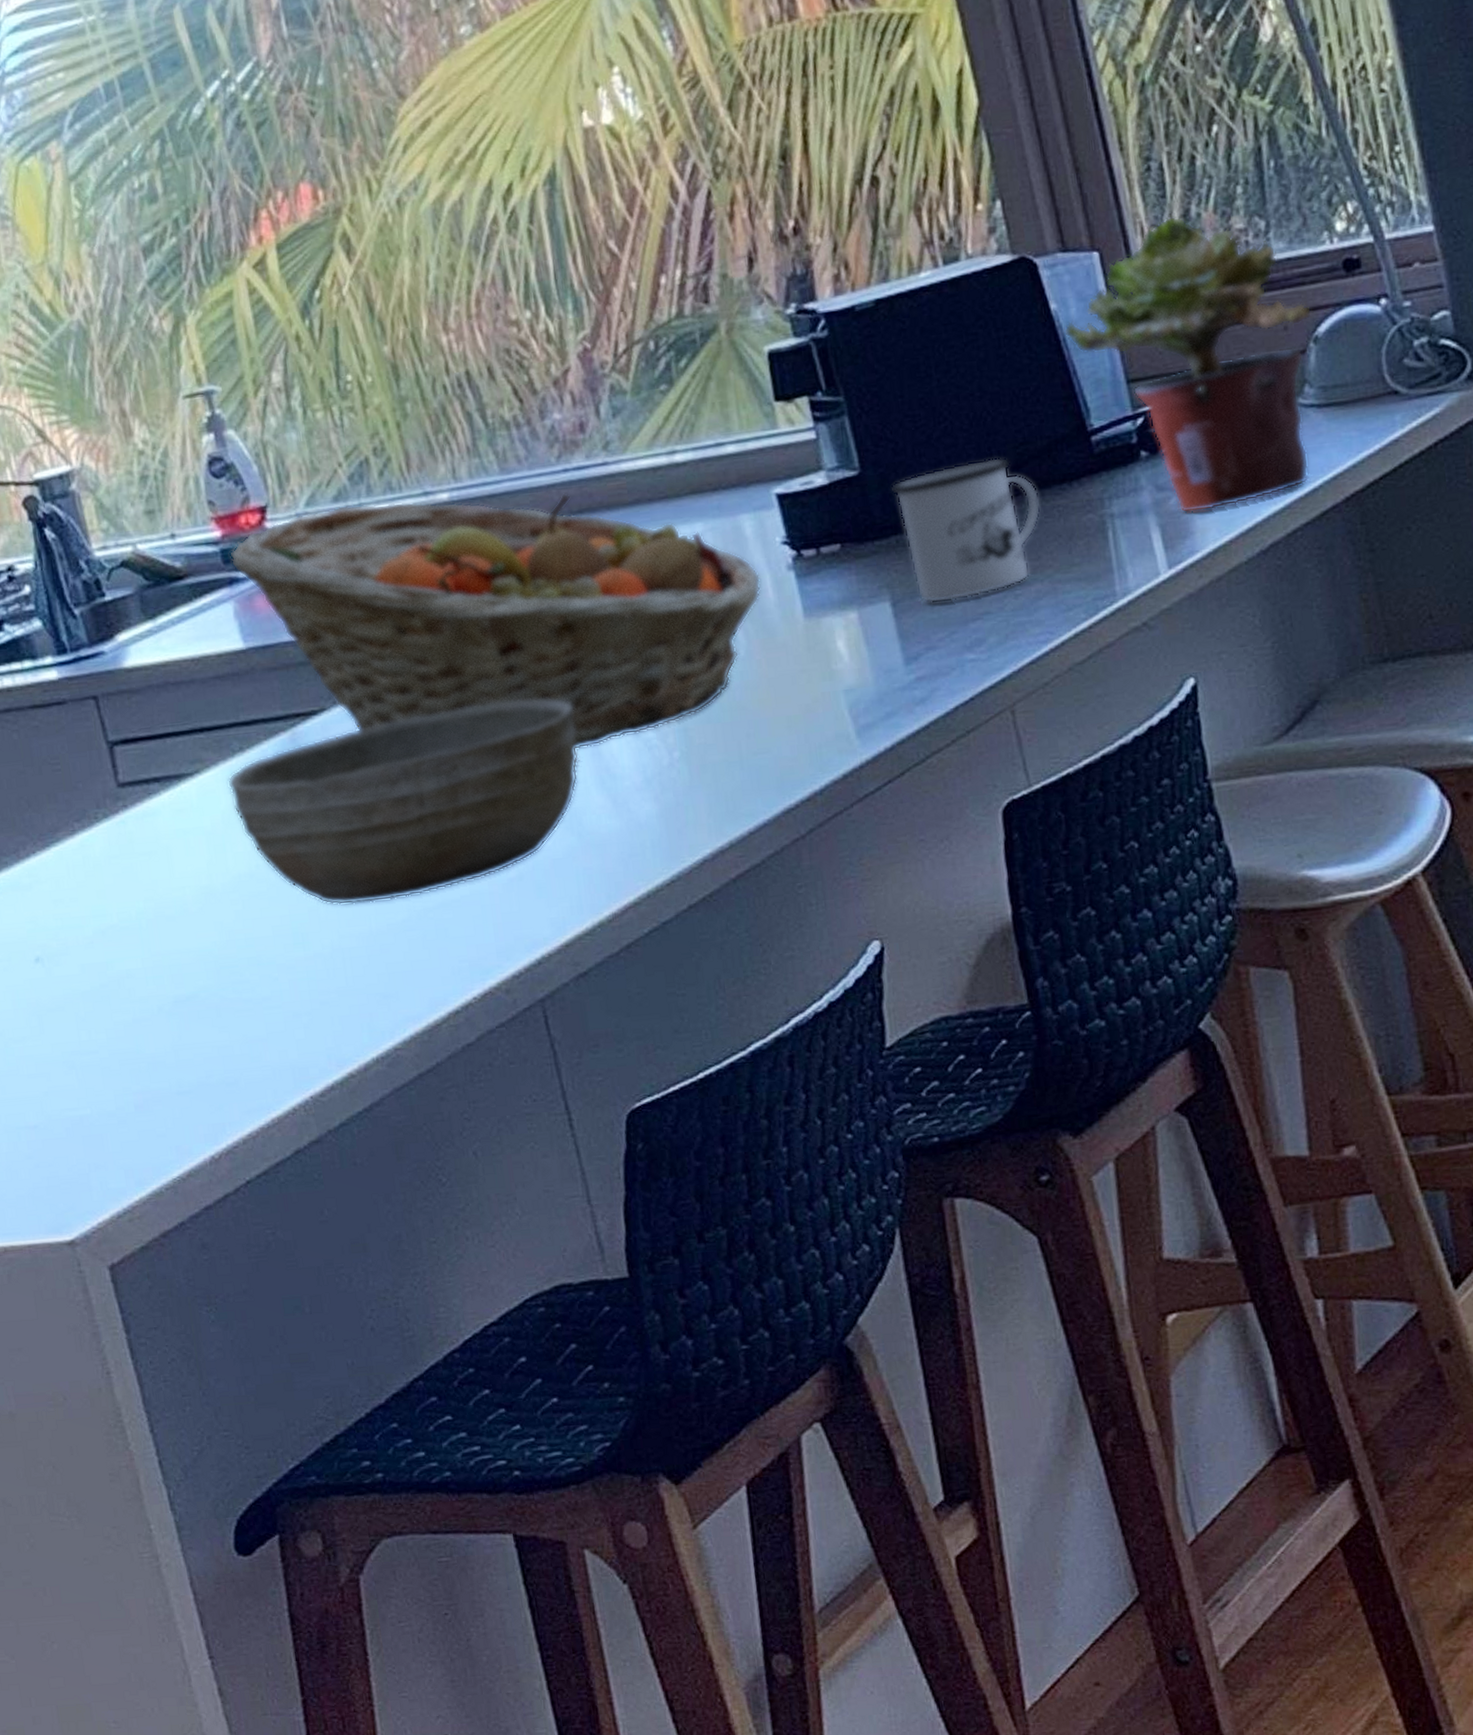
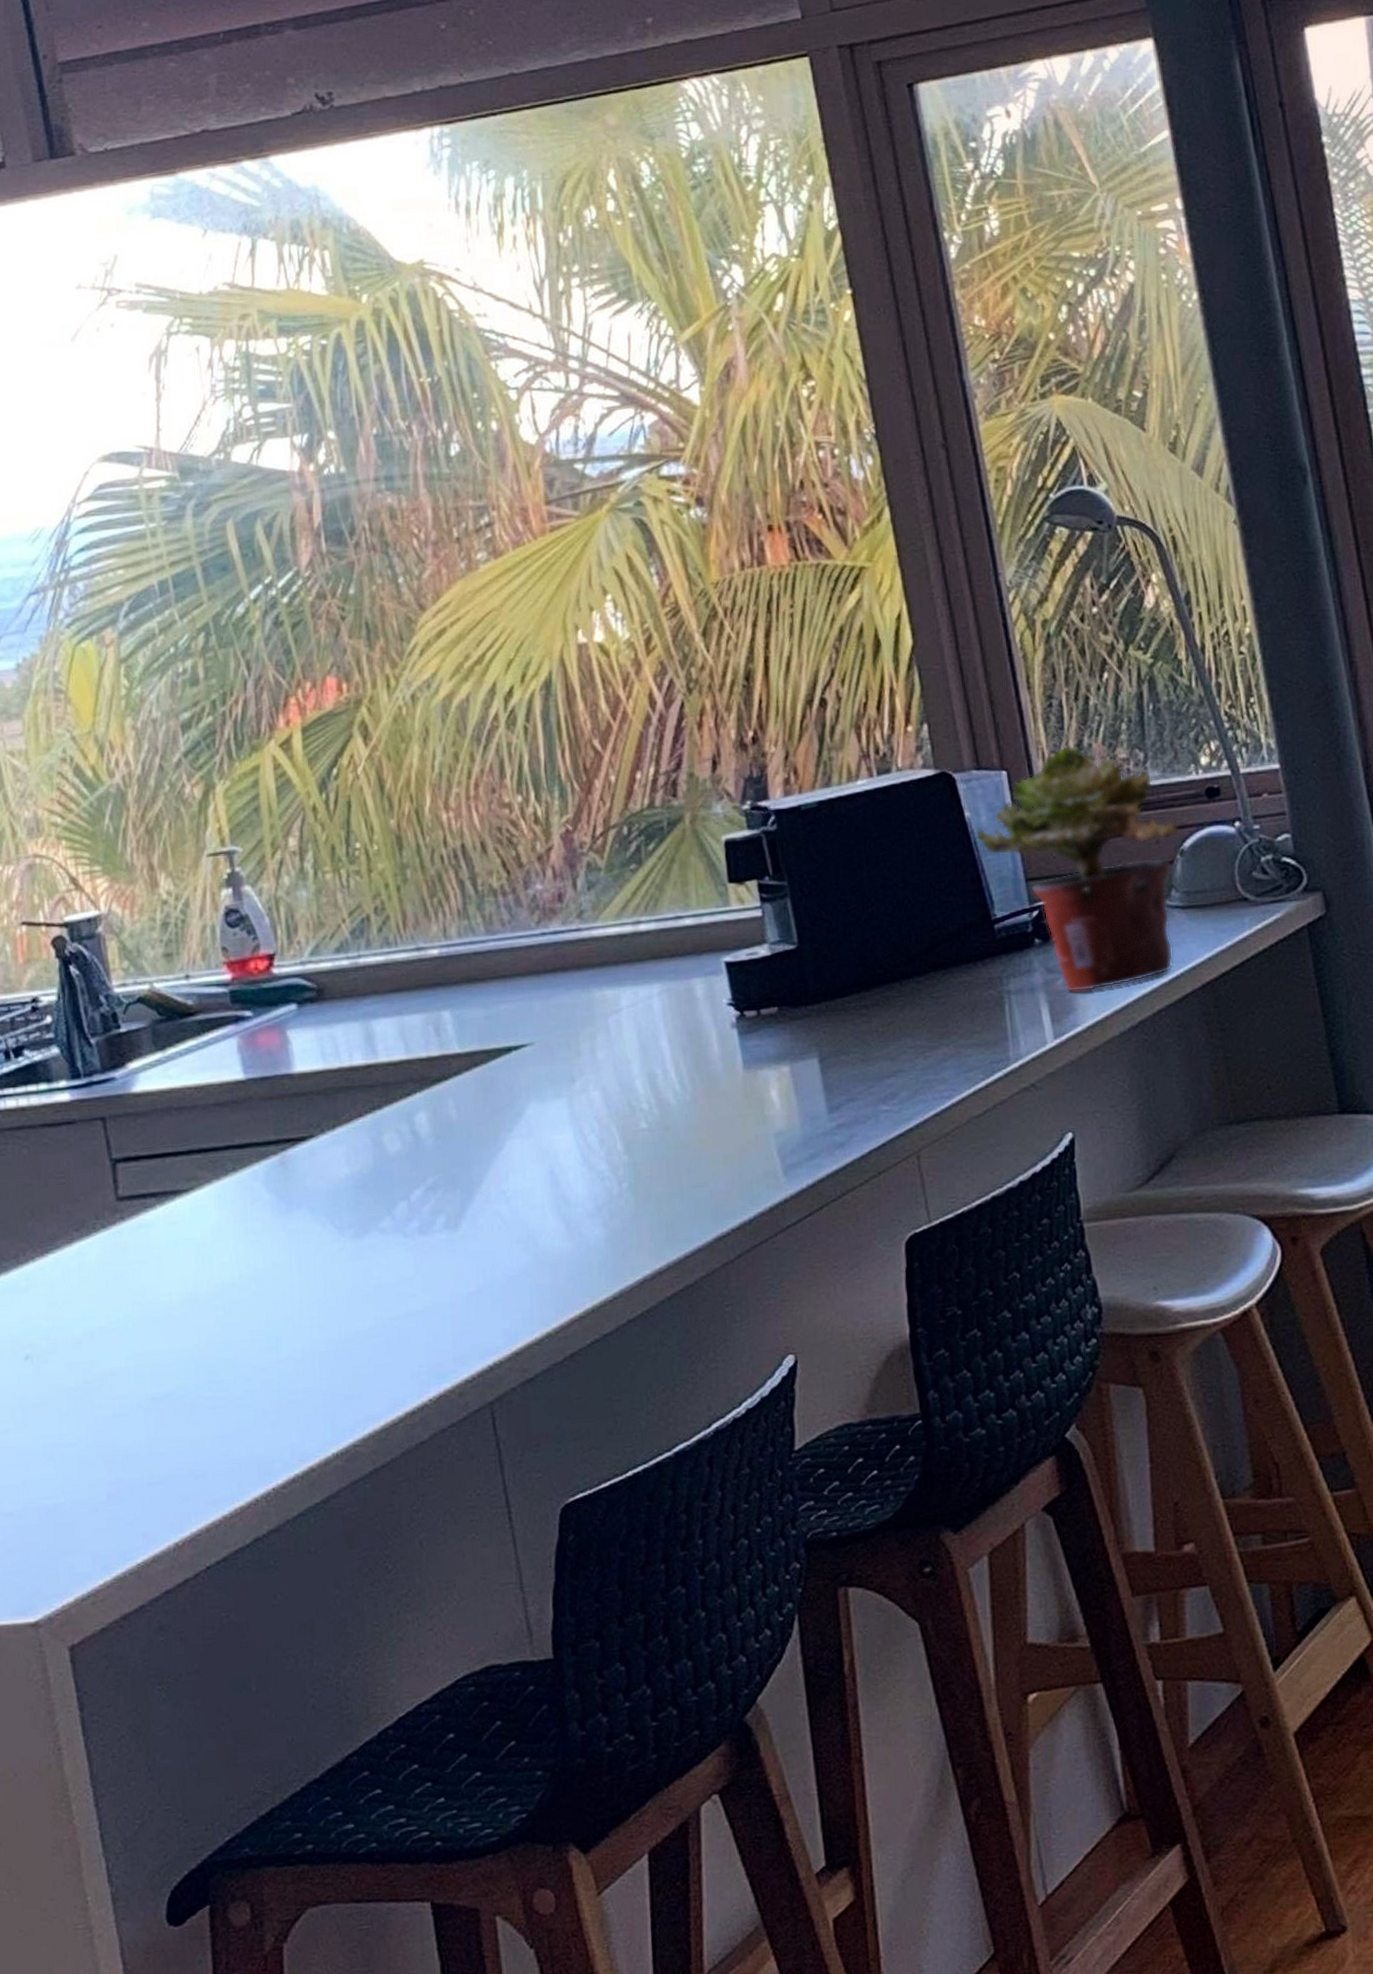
bowl: present [227,699,580,905] -> none [218,1133,540,1313]
fruit basket: present [230,493,761,750] -> none [238,953,708,1179]
mug: present [891,457,1041,604] -> none [823,938,950,1061]

